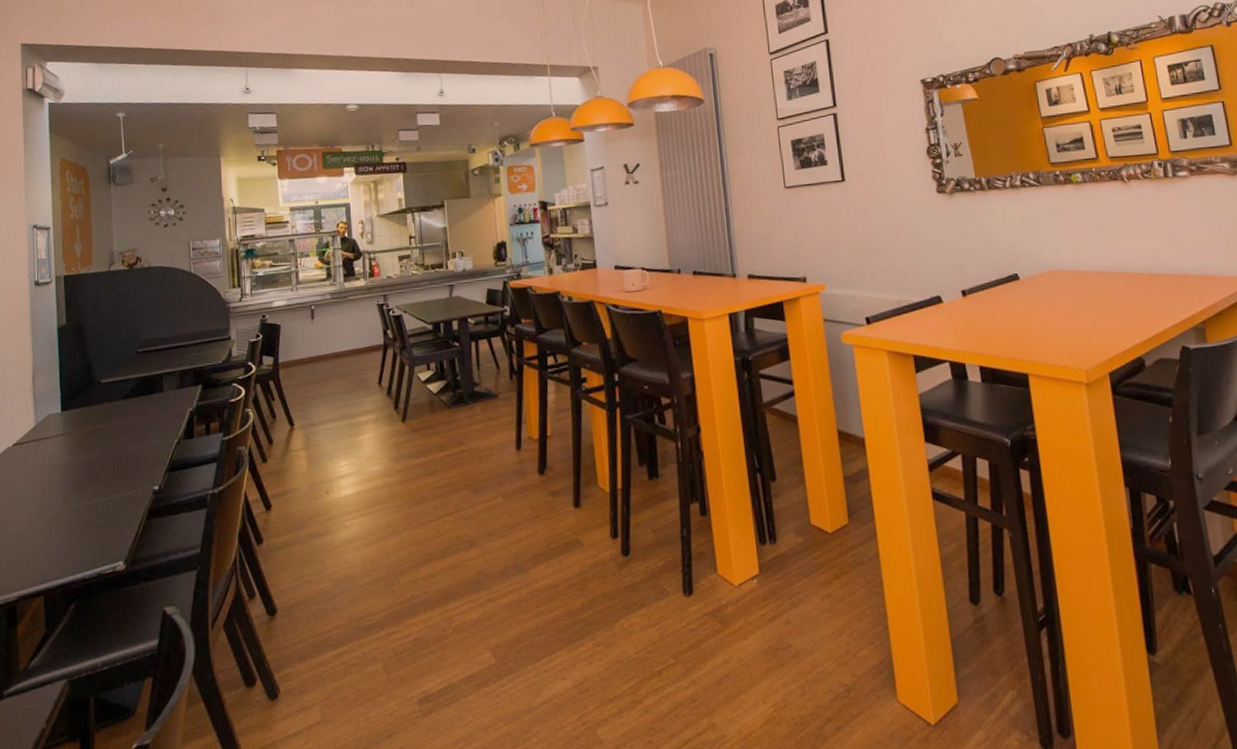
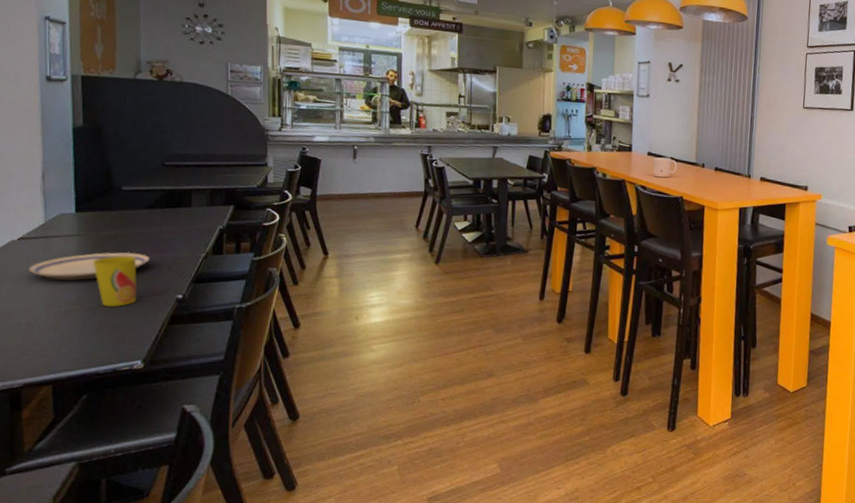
plate: none [23,446,128,483] -> present [29,252,150,281]
cup: none [77,450,118,507] -> present [93,255,138,307]

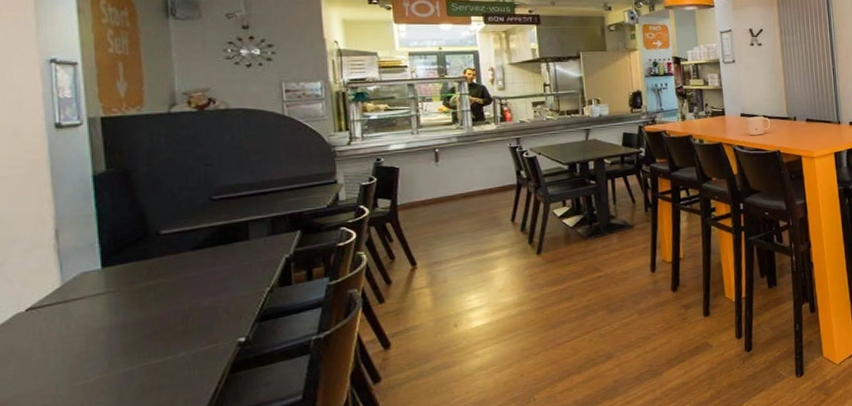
plate: present [29,252,150,281] -> none [43,300,201,349]
cup: present [93,255,138,307] -> none [128,304,188,368]

